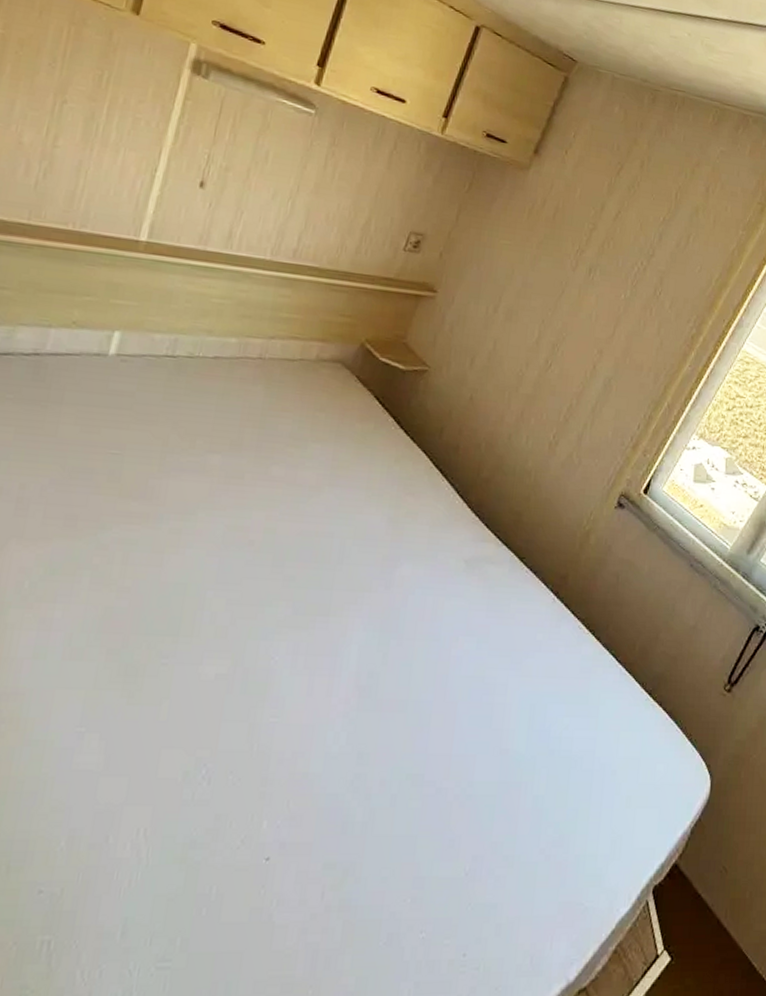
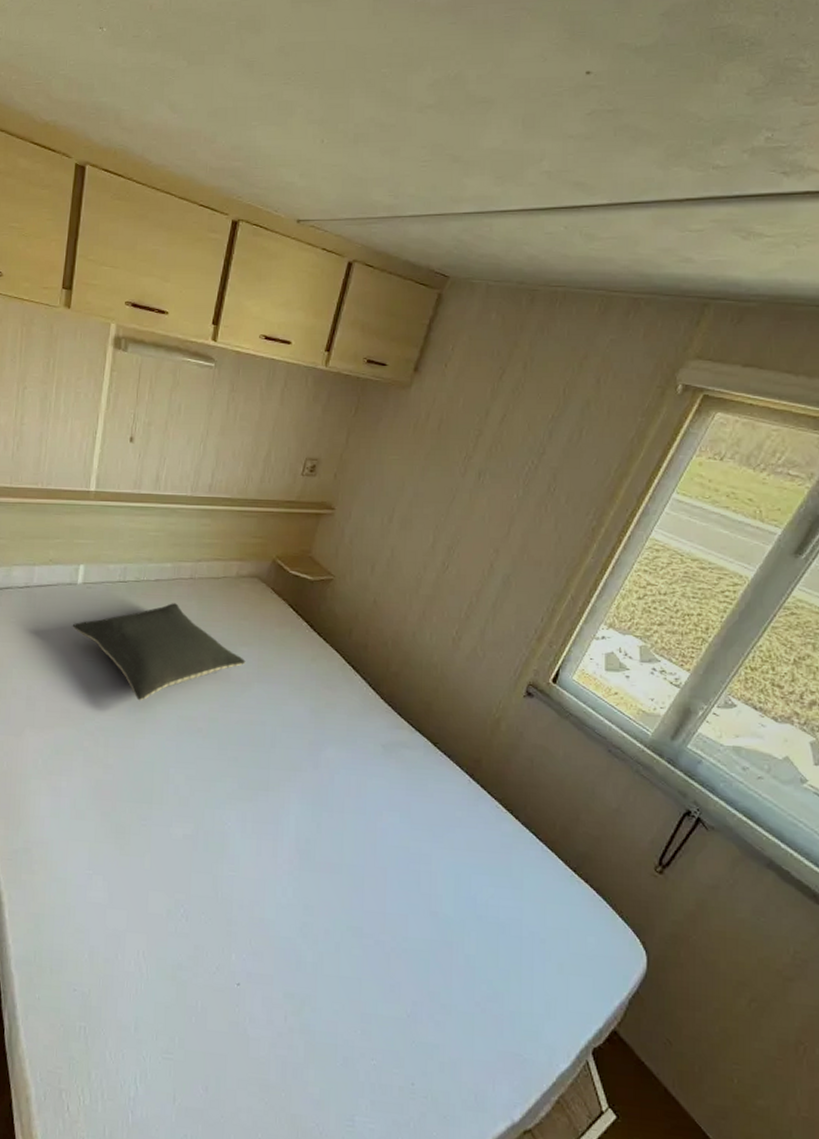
pillow: none [94,386,317,506] -> present [72,603,246,701]

